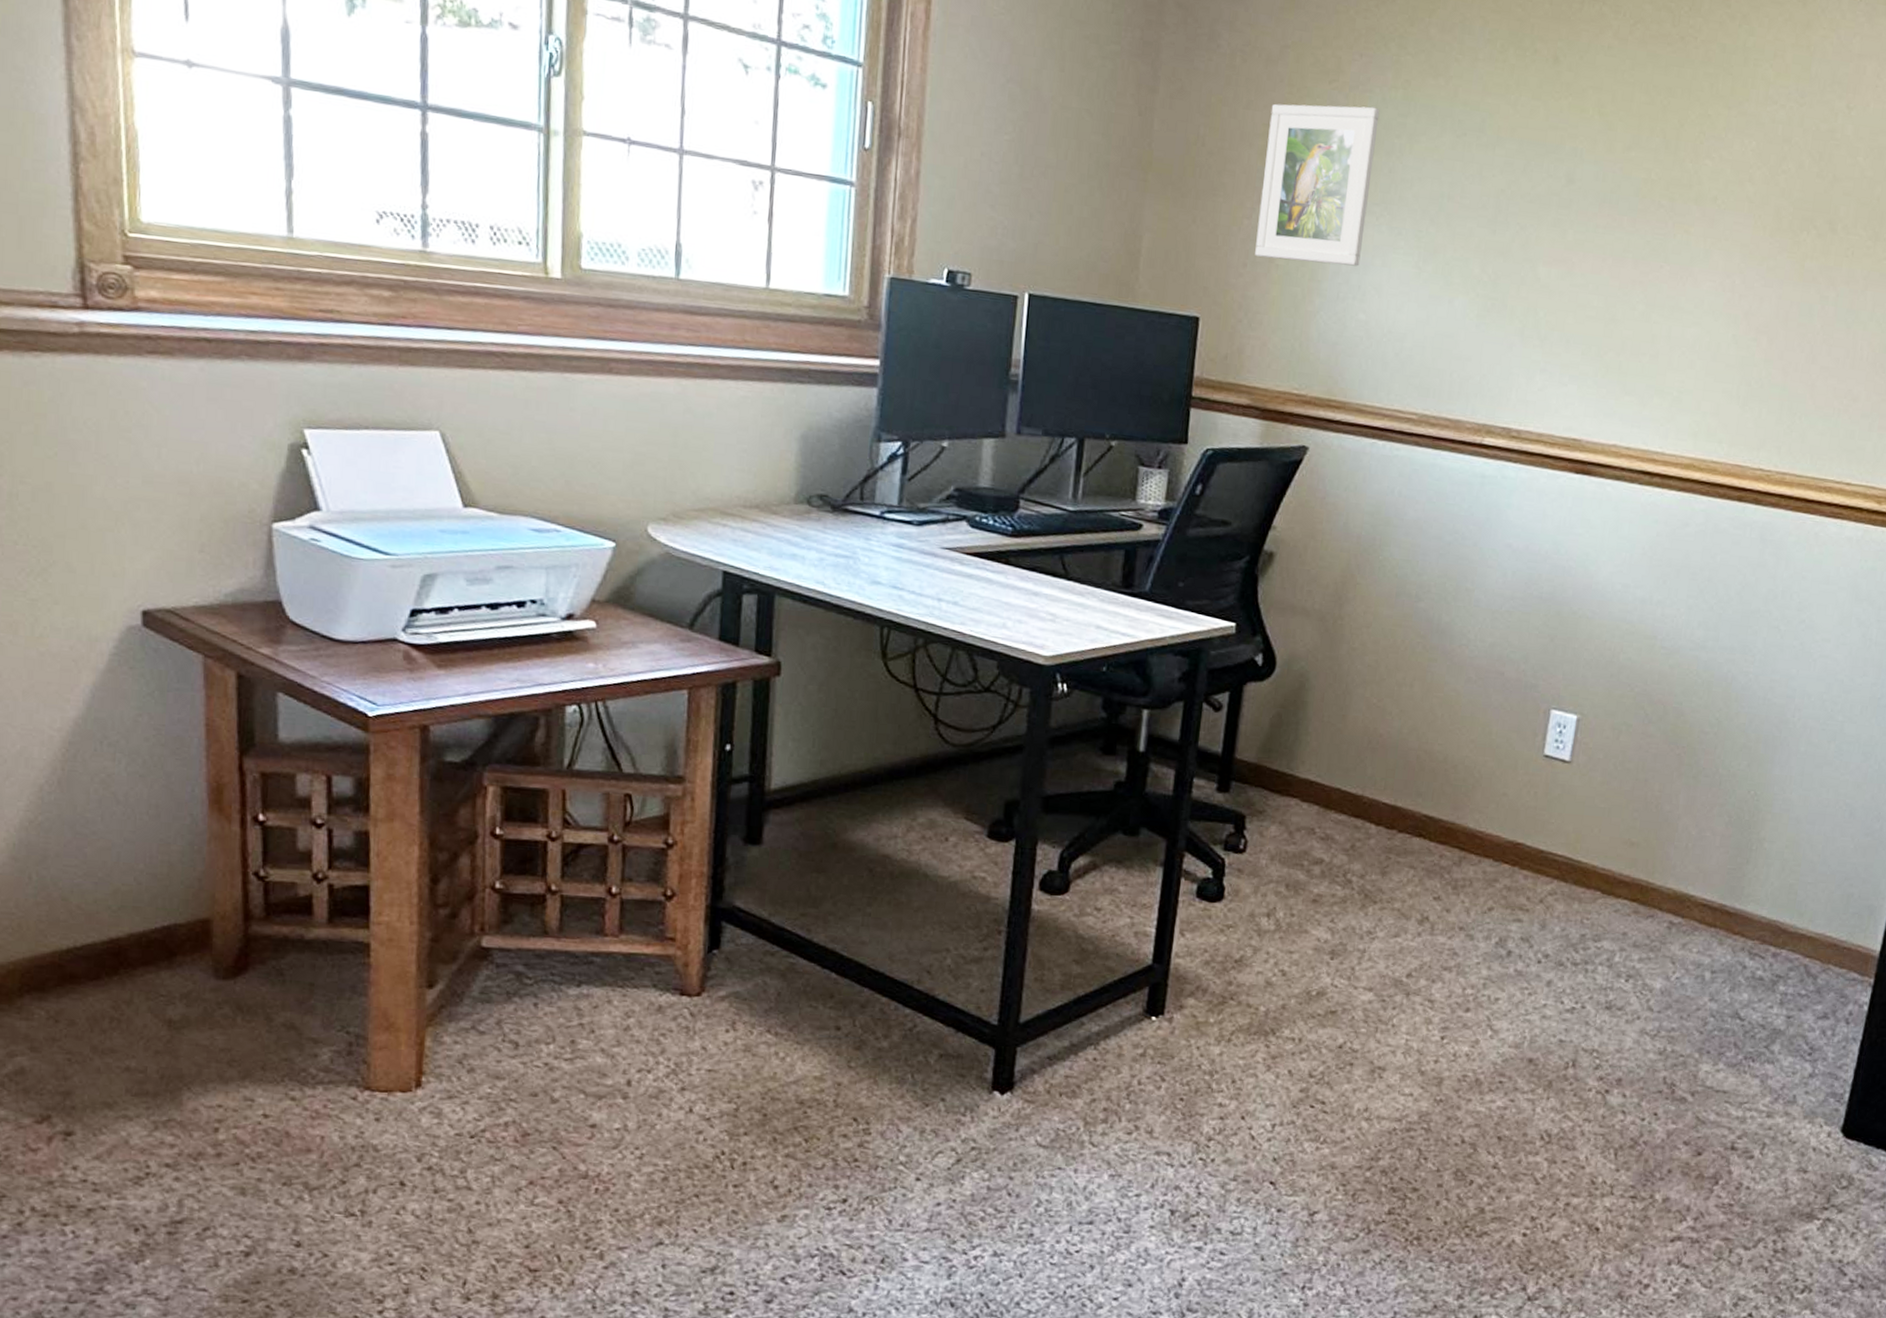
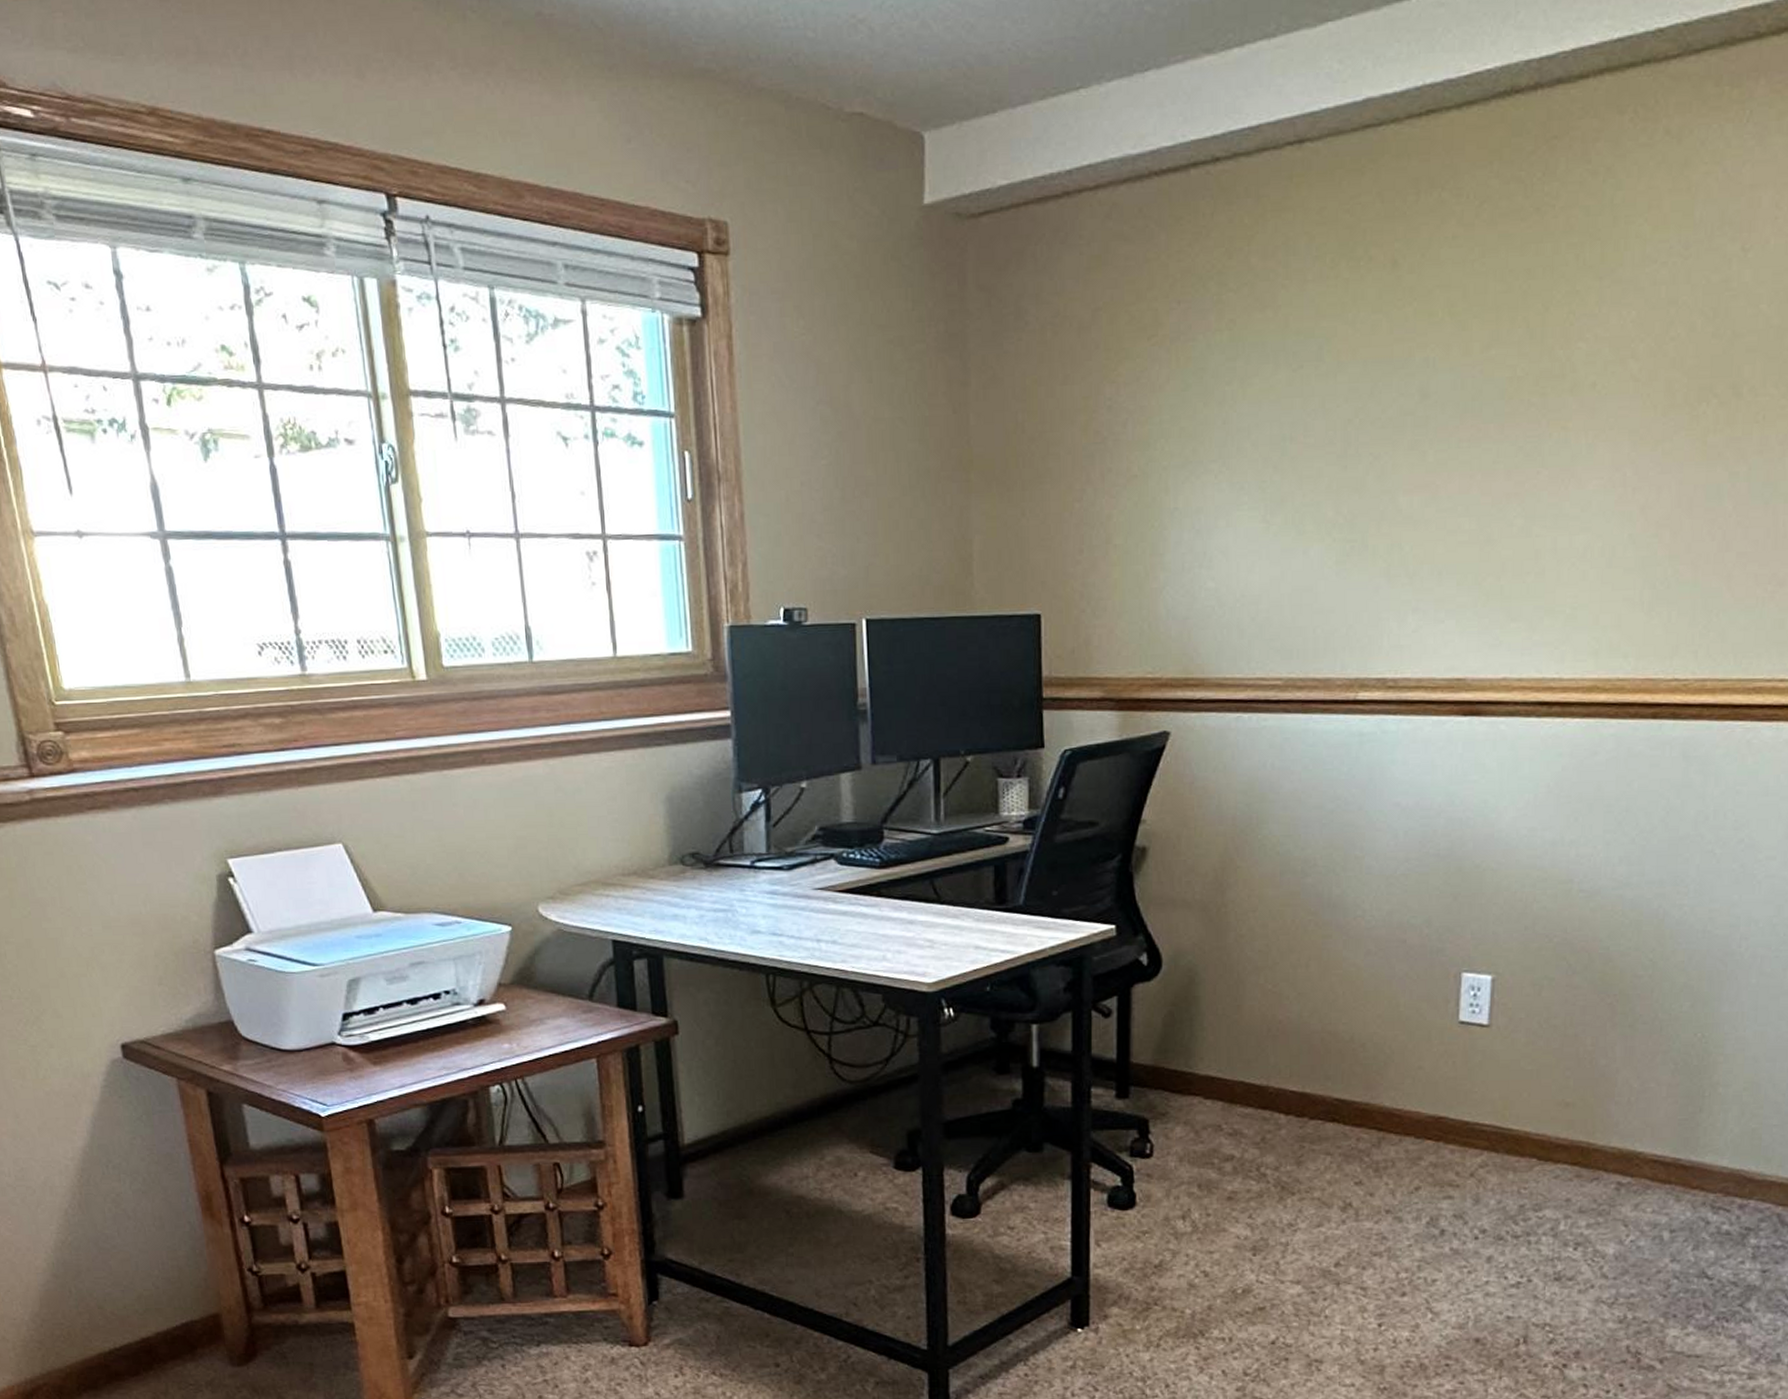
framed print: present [1255,103,1380,267] -> none [1089,356,1206,541]

